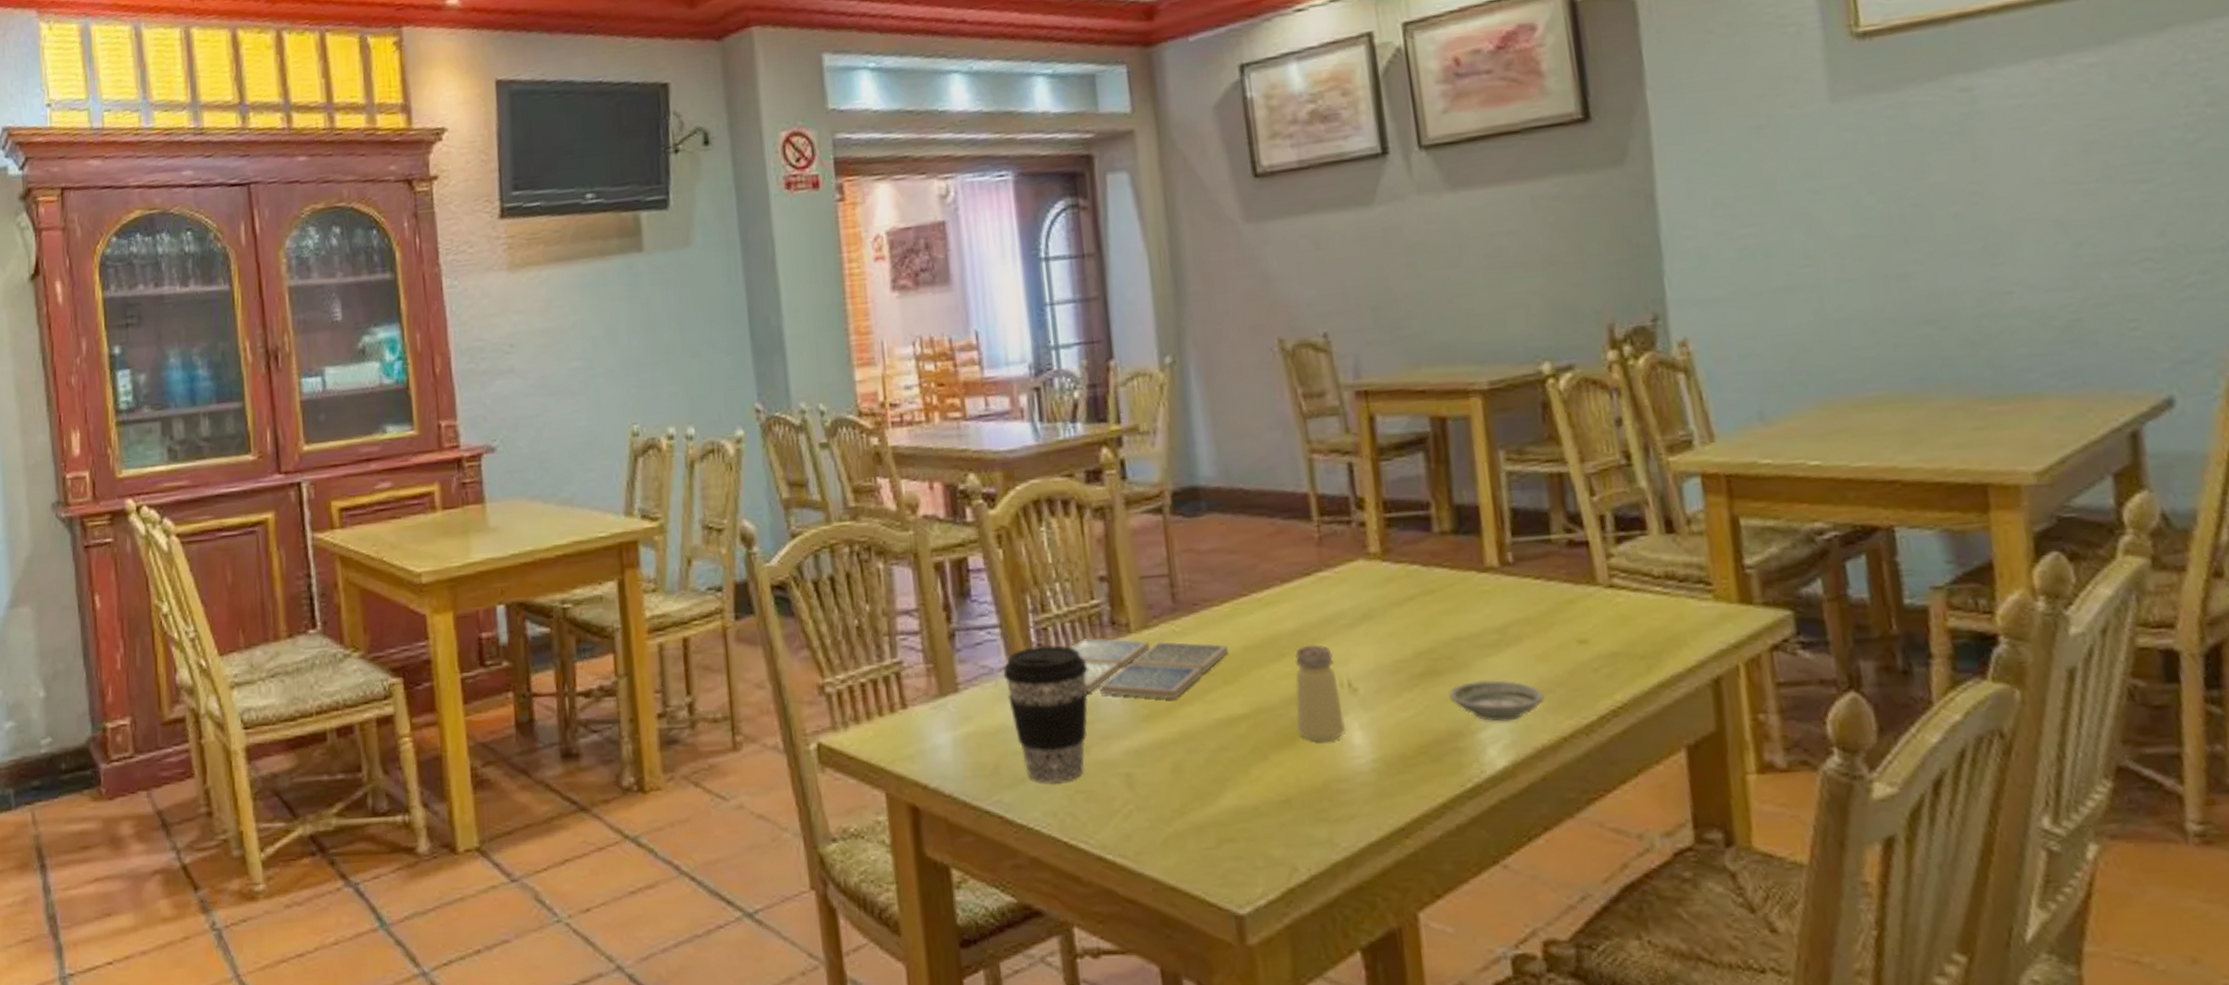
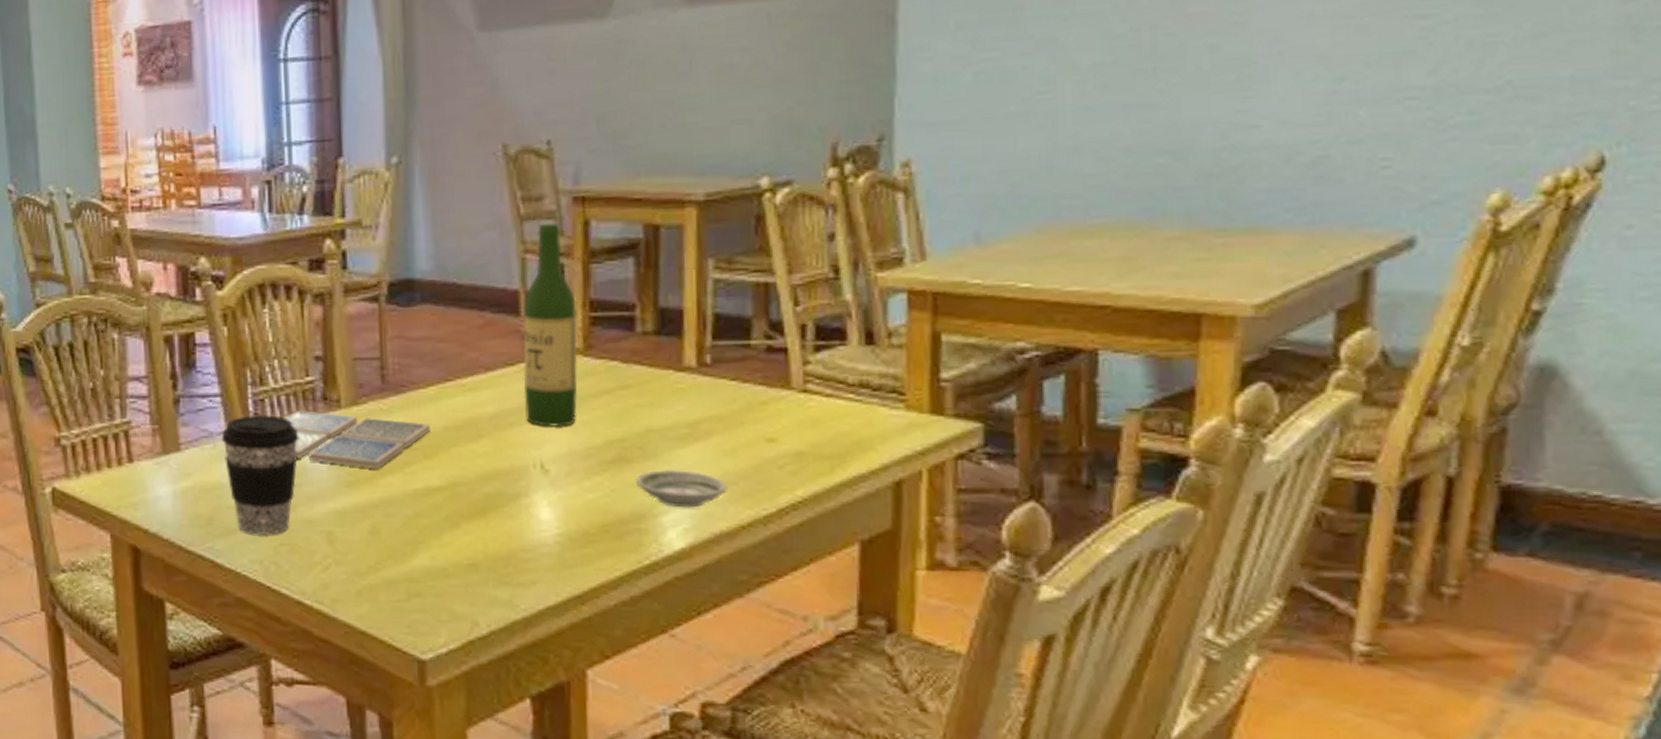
saltshaker: present [1295,644,1345,741] -> none [488,428,534,515]
wine bottle: none [1314,419,1382,641] -> present [522,222,578,428]

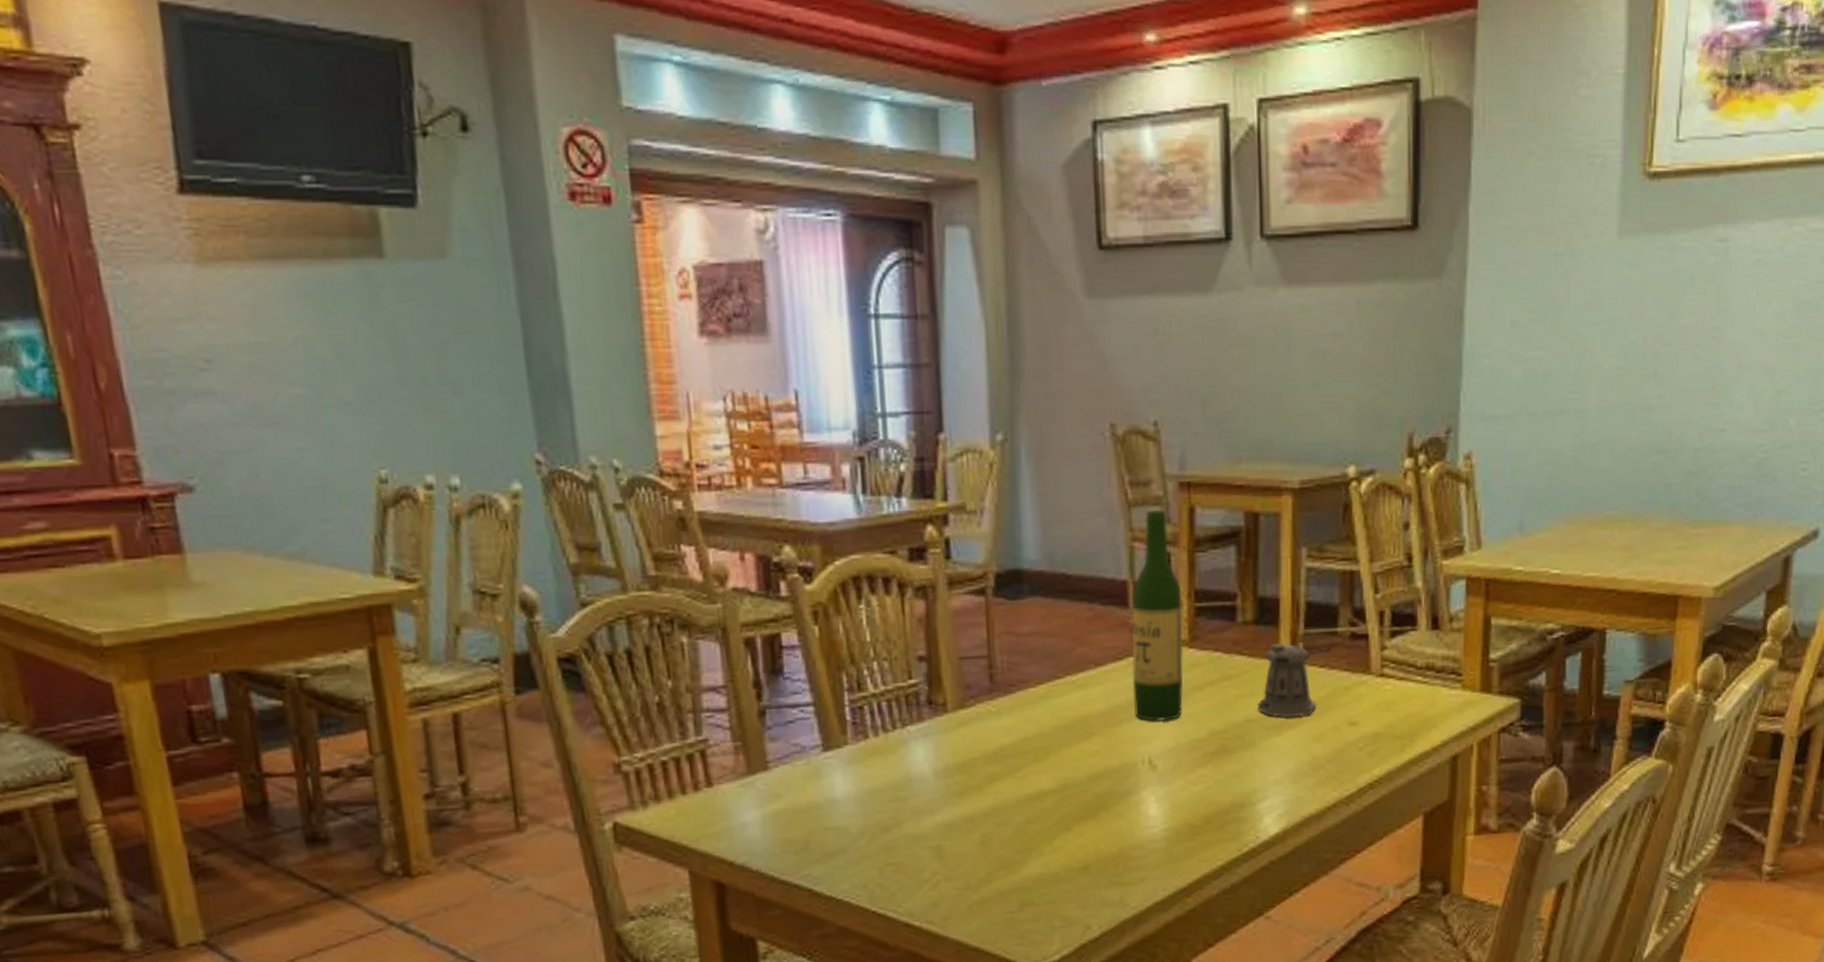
coffee cup: present [221,414,299,536] -> none [815,723,903,857]
drink coaster: present [284,409,431,470] -> none [885,716,1042,776]
saucer: present [636,469,727,508] -> none [1236,757,1316,794]
pepper shaker: none [659,354,743,429] -> present [1257,643,1331,717]

